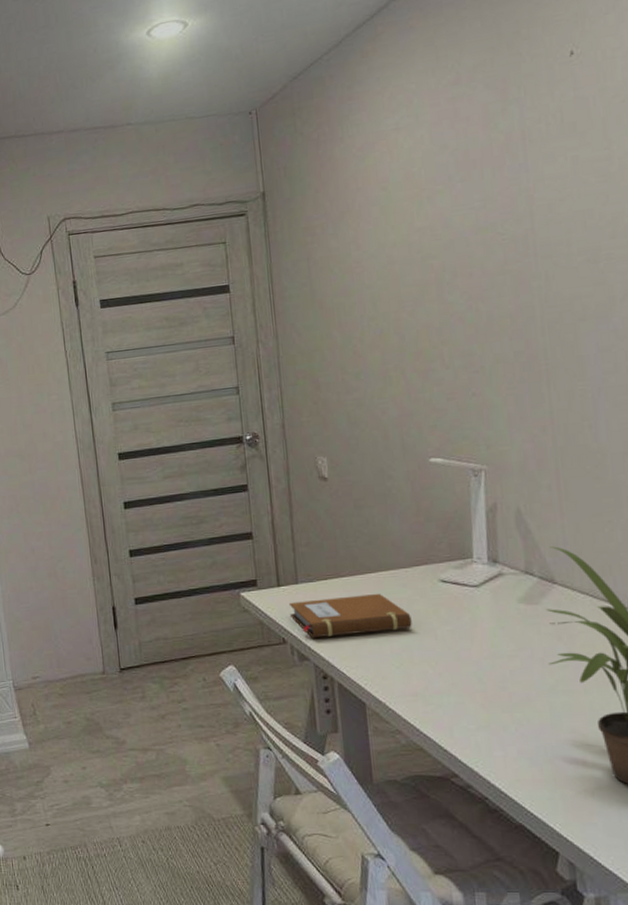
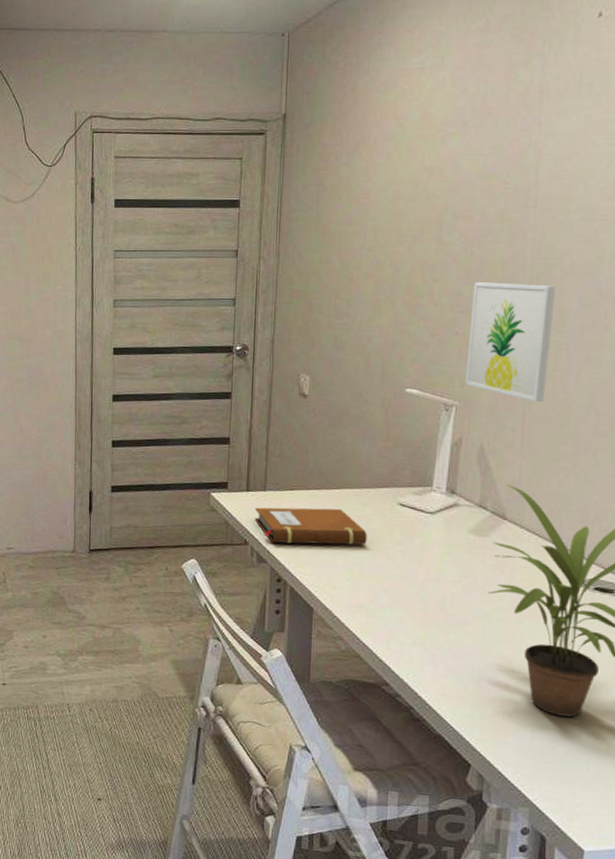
wall art: none [484,333,577,457] -> present [465,282,556,403]

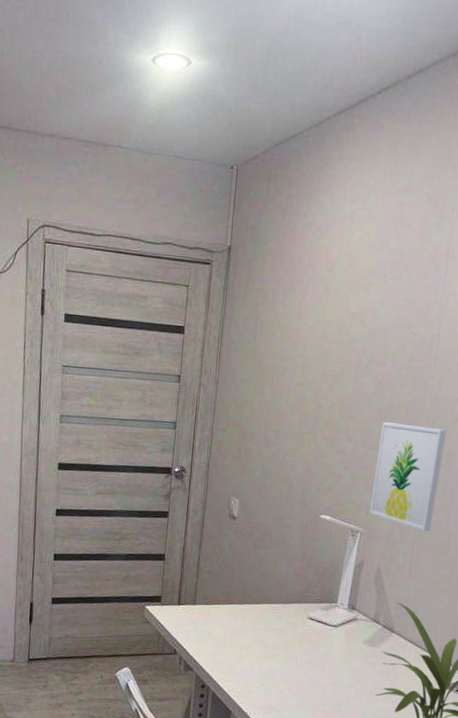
notebook: present [254,507,367,545] -> none [183,619,281,654]

